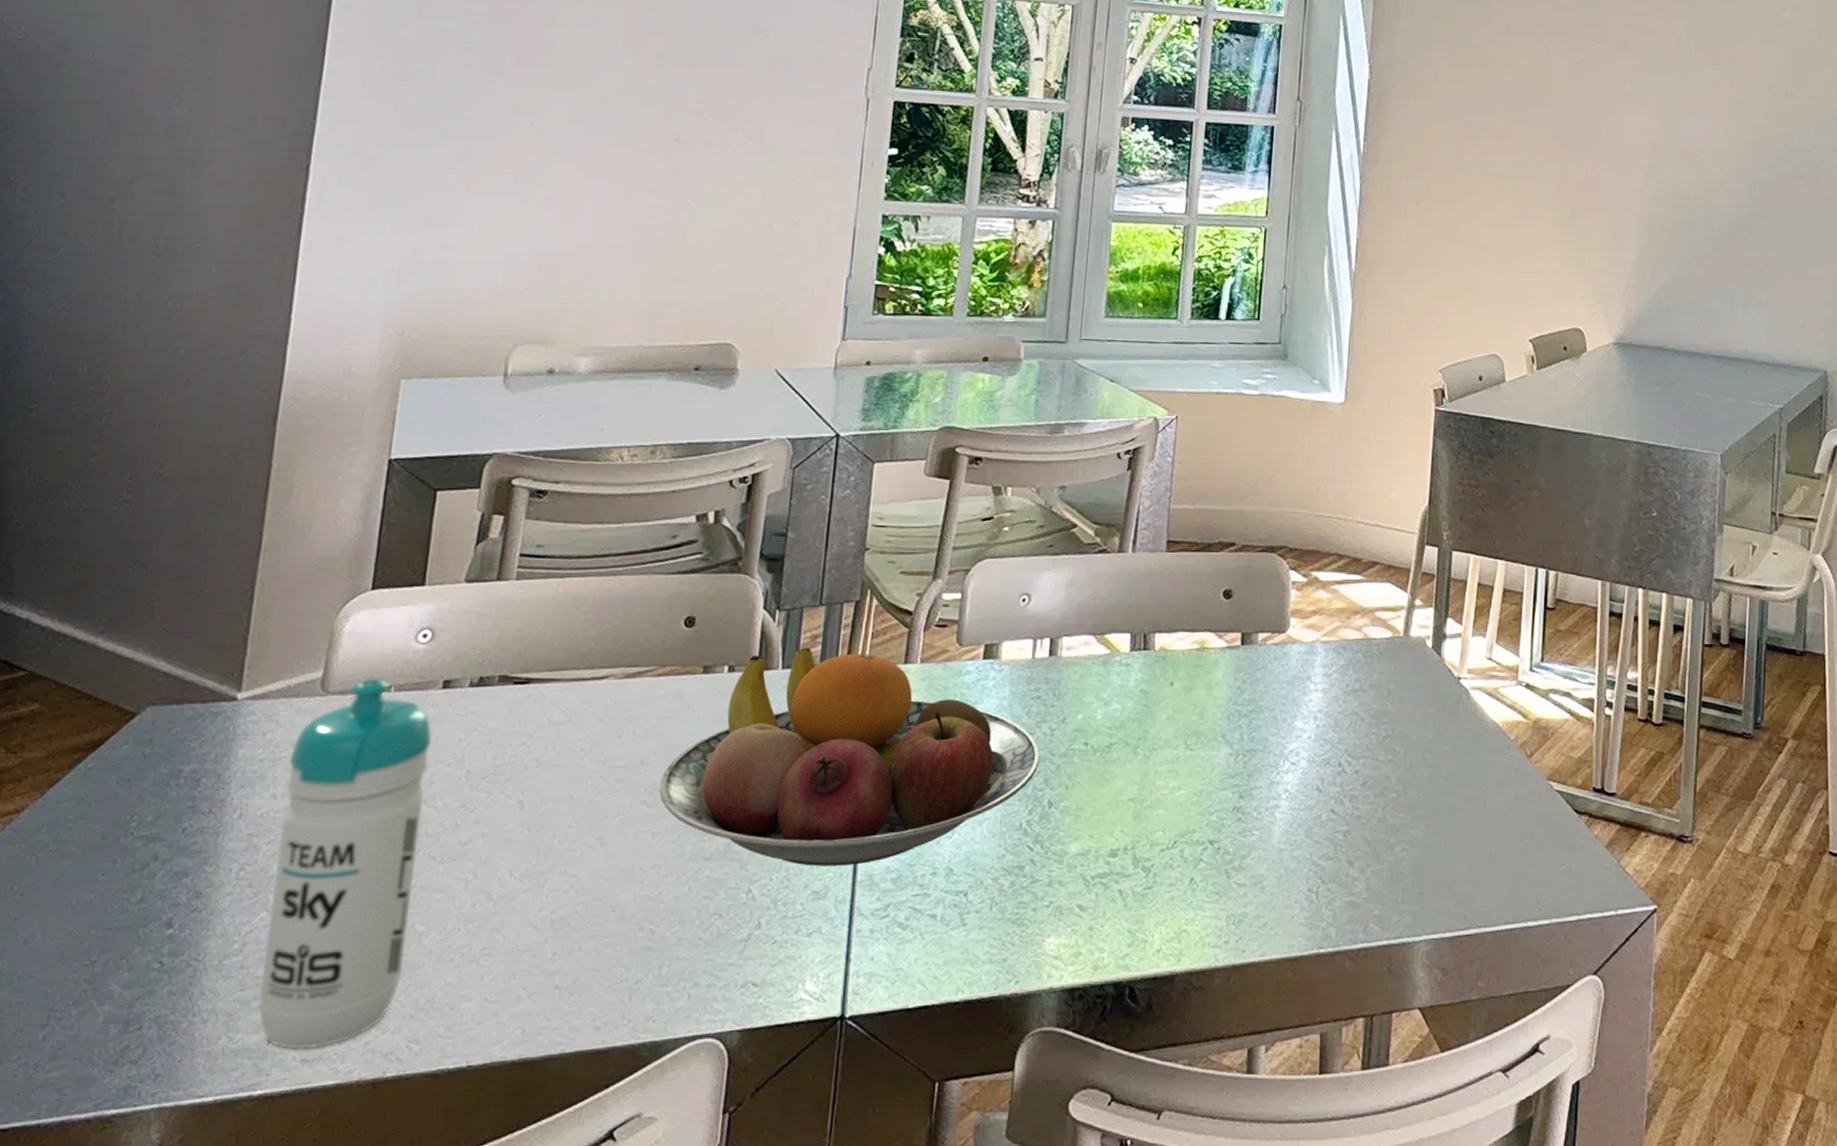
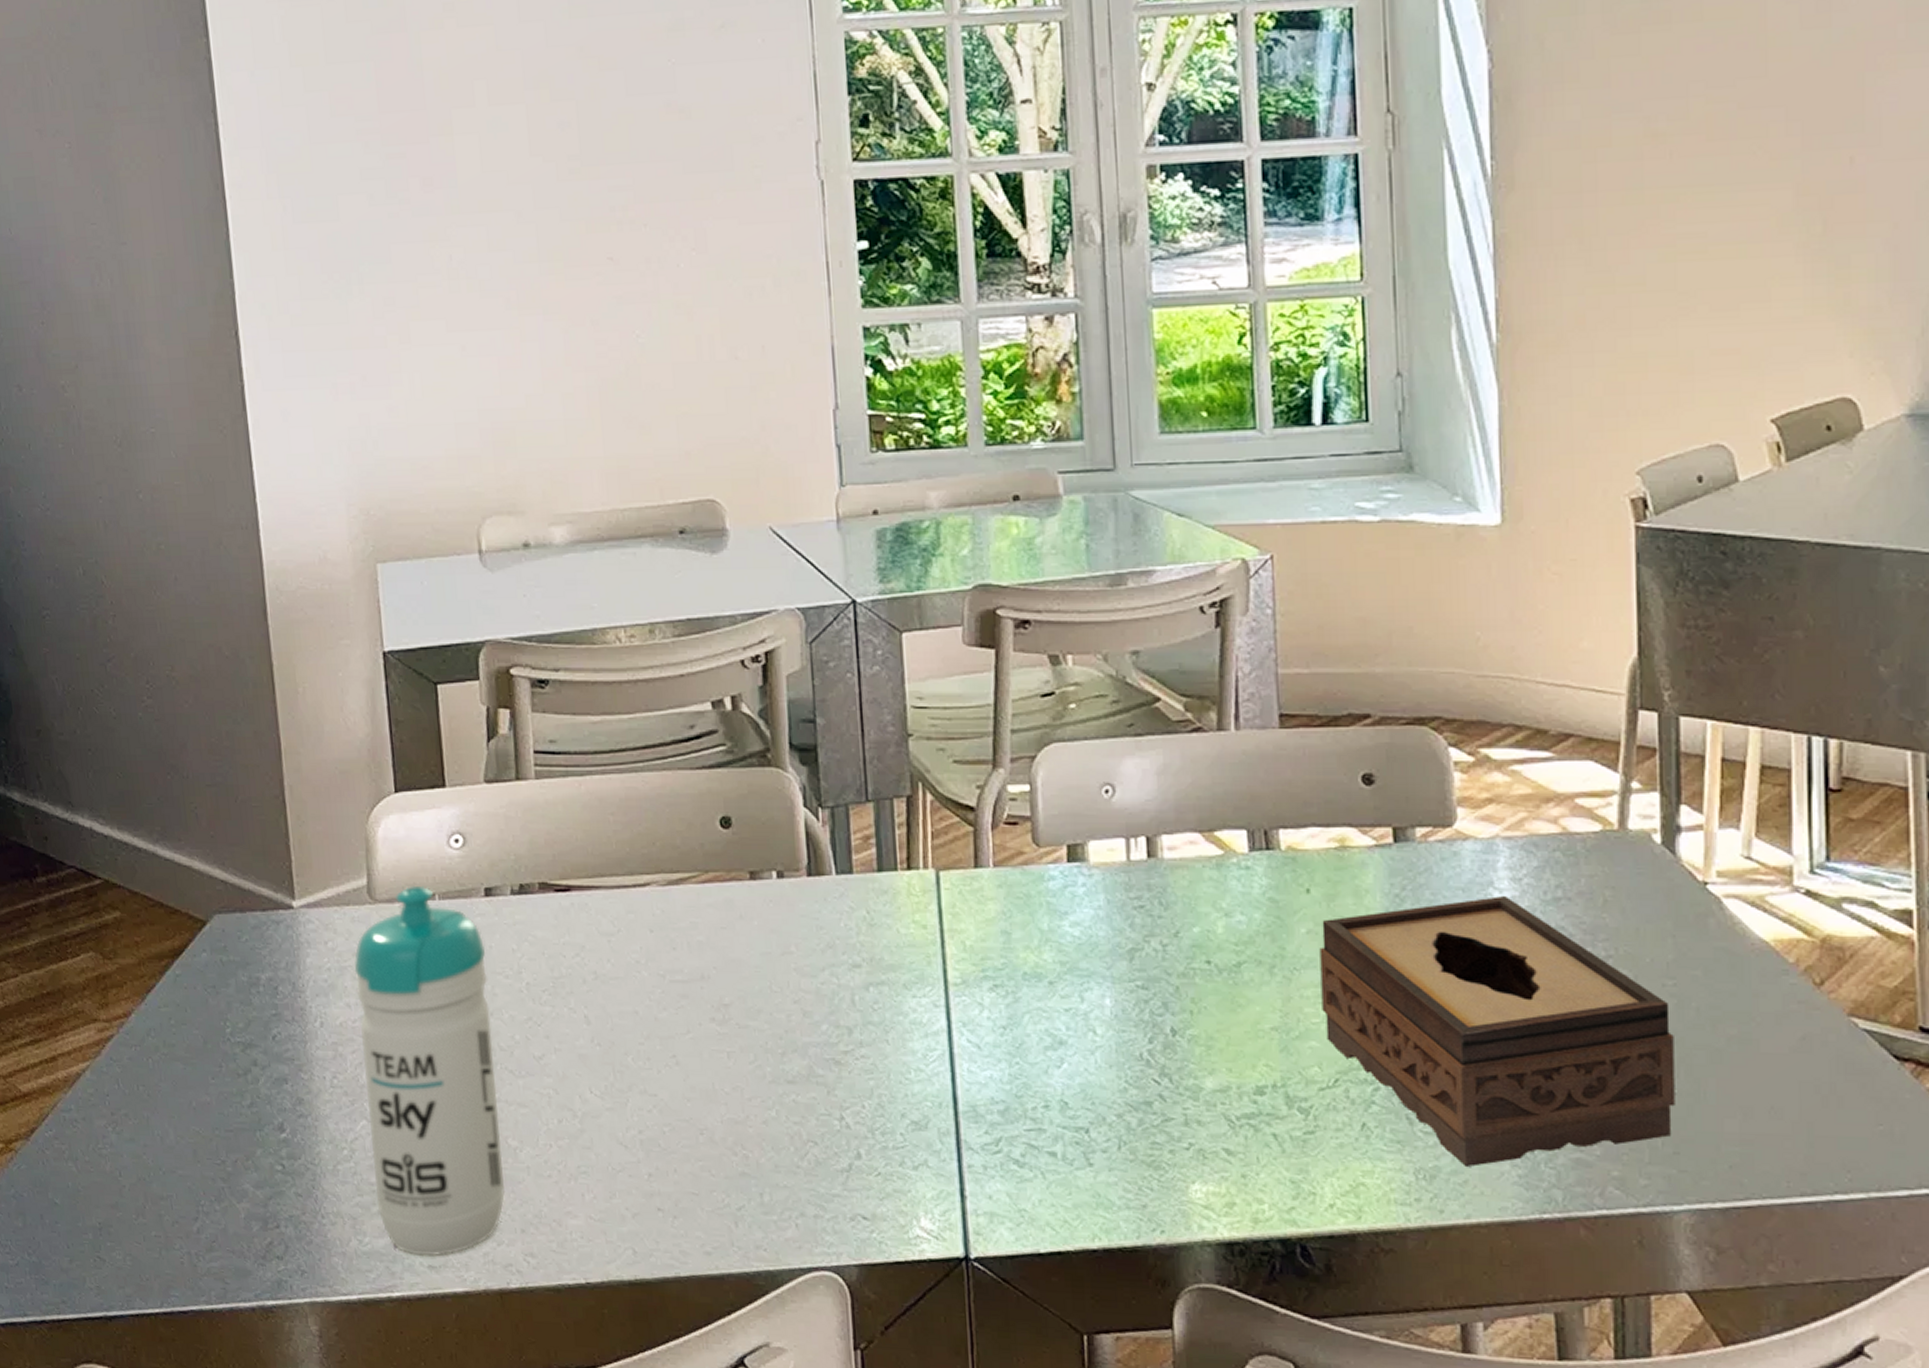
fruit bowl: present [659,647,1040,866] -> none [725,849,1154,1095]
tissue box: none [1171,688,1428,912] -> present [1319,896,1675,1167]

